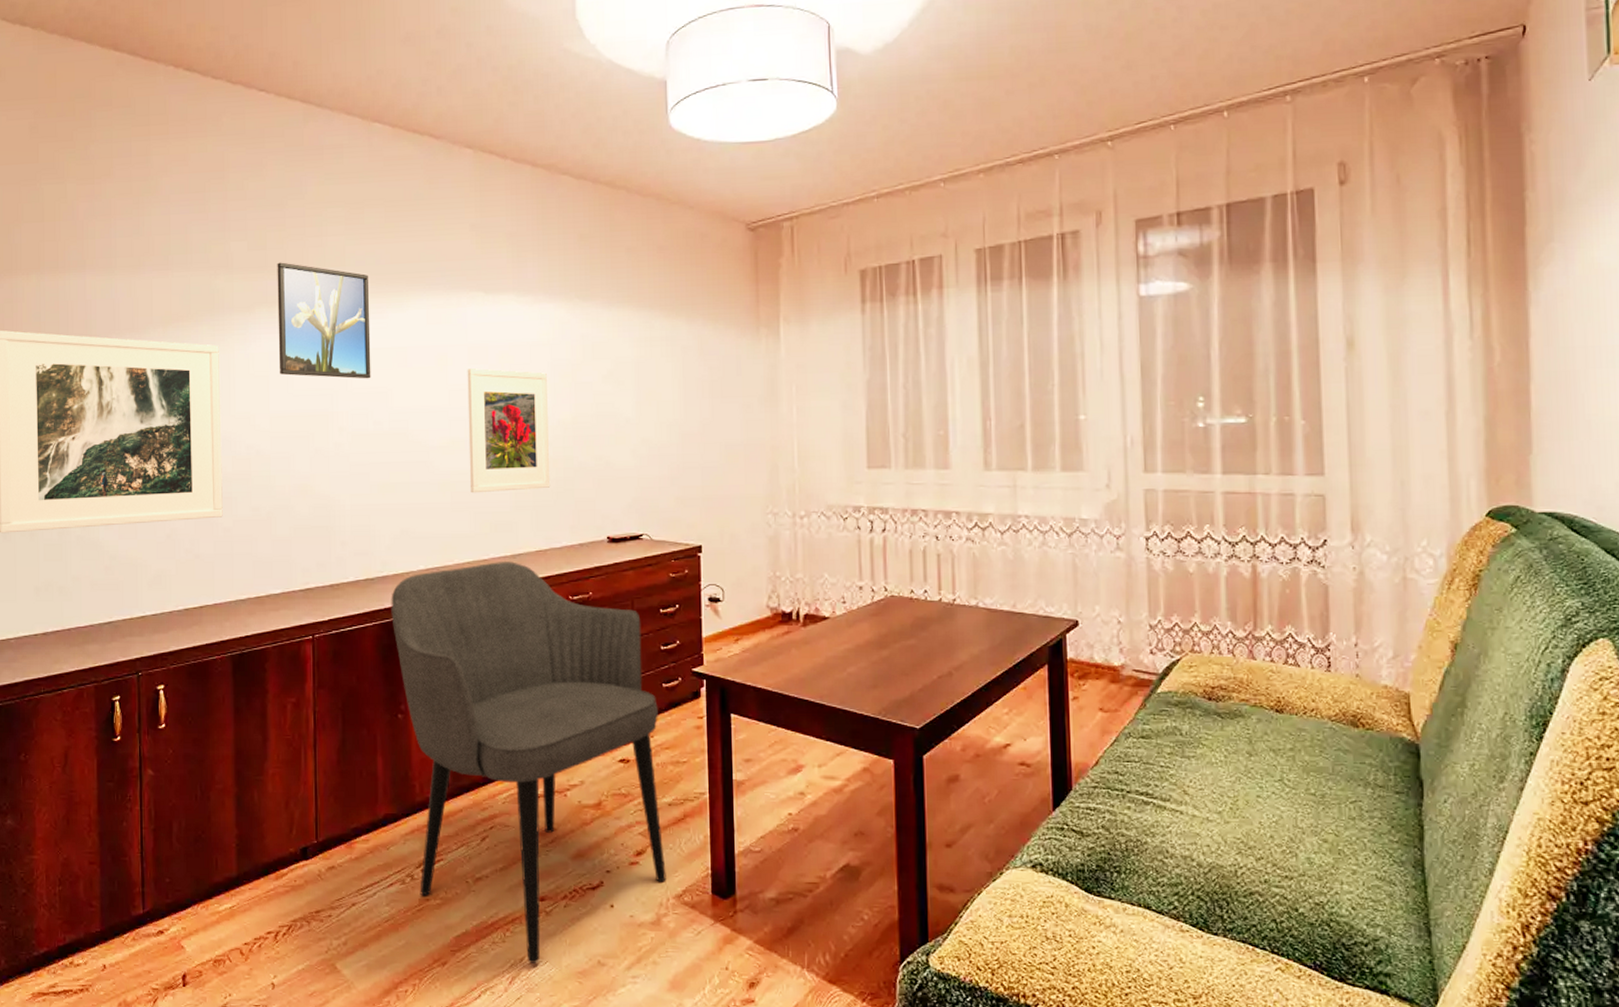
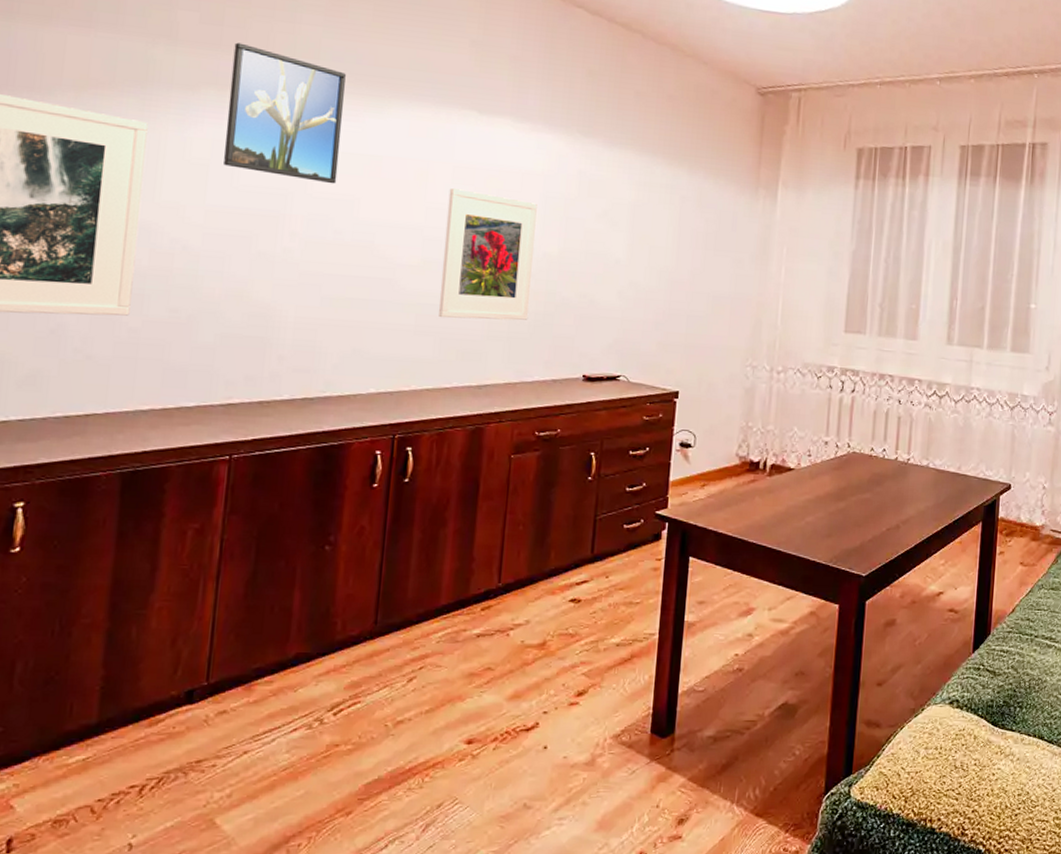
armchair: present [391,561,666,963] -> none [328,391,617,809]

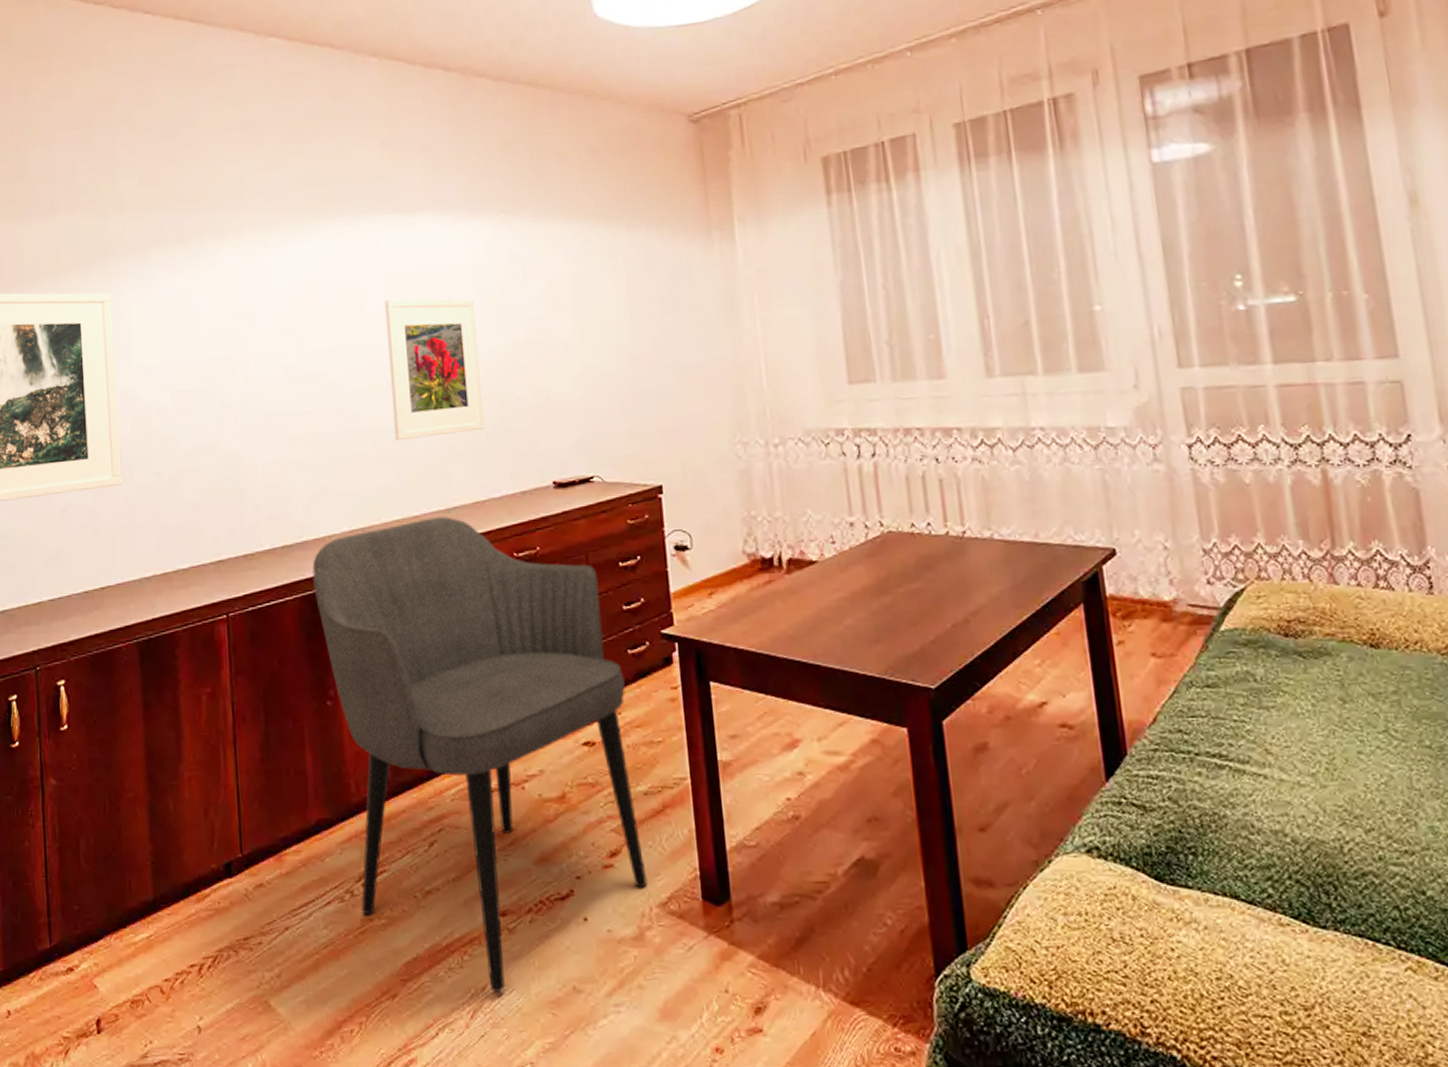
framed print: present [224,42,346,184] -> none [171,197,279,322]
armchair: none [328,391,617,809] -> present [312,516,648,992]

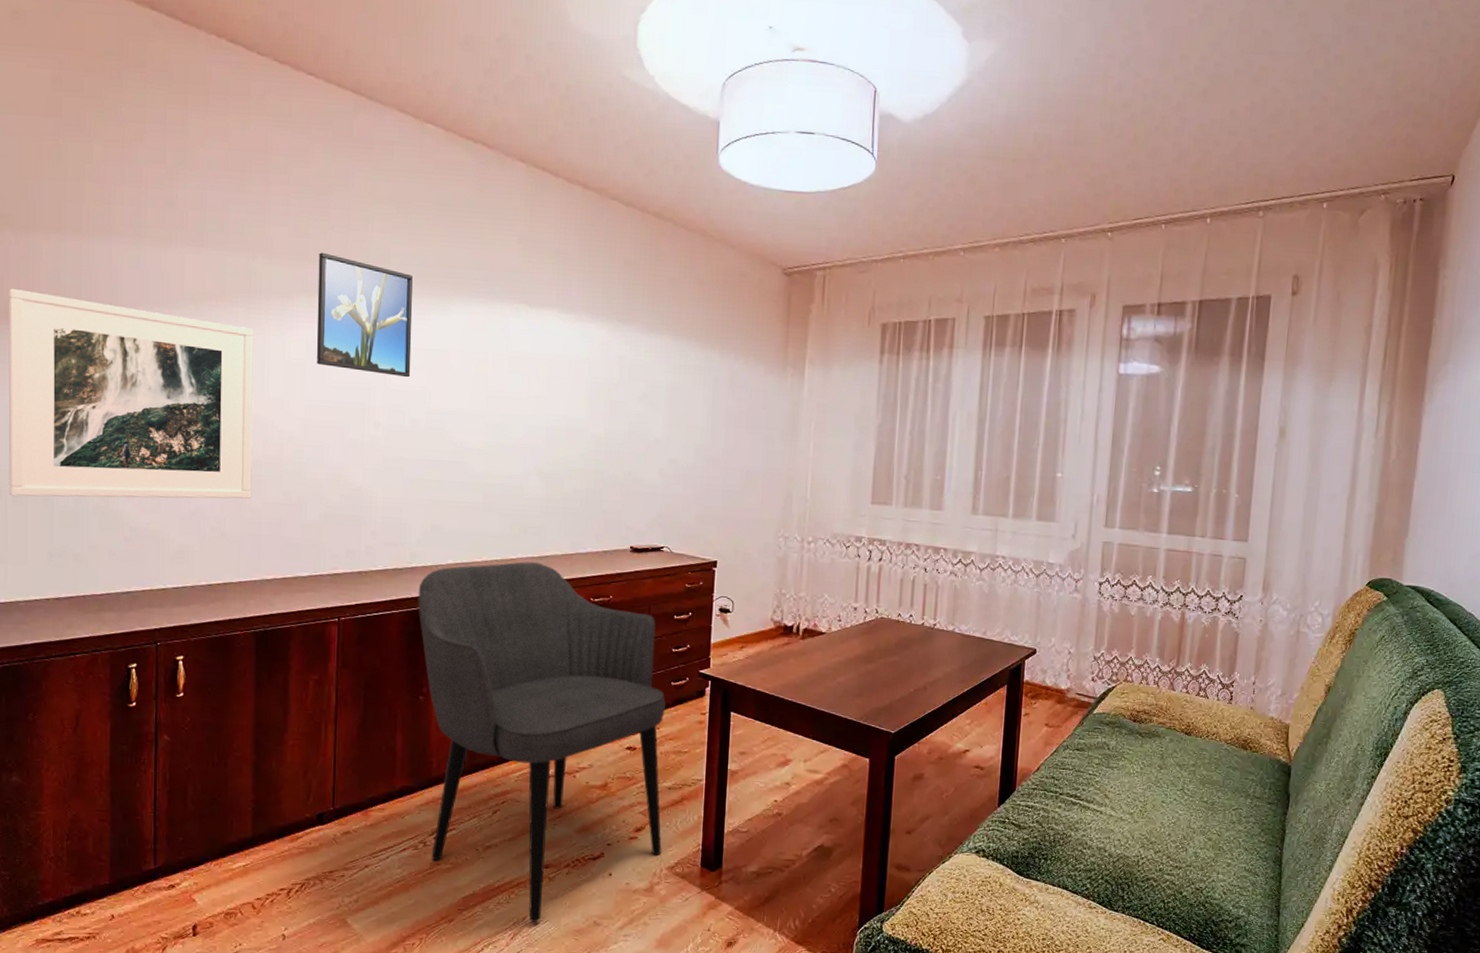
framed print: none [171,197,279,322] -> present [316,252,413,378]
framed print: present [384,298,485,441] -> none [502,377,584,498]

